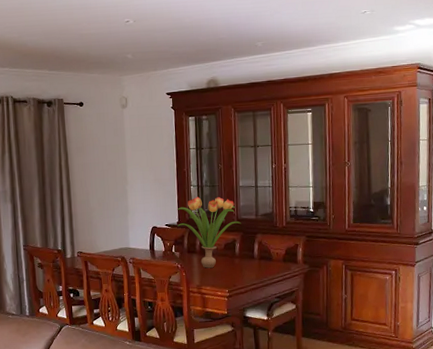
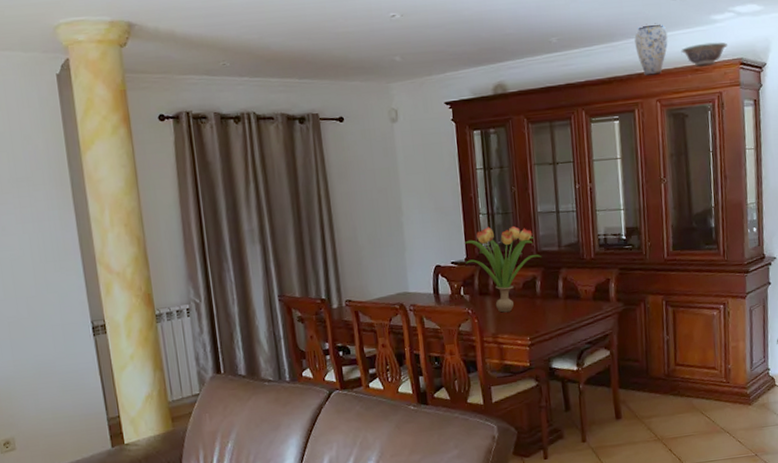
decorative urn: none [327,32,356,77] -> present [634,23,668,77]
decorative bowl: none [367,49,408,70] -> present [681,42,729,67]

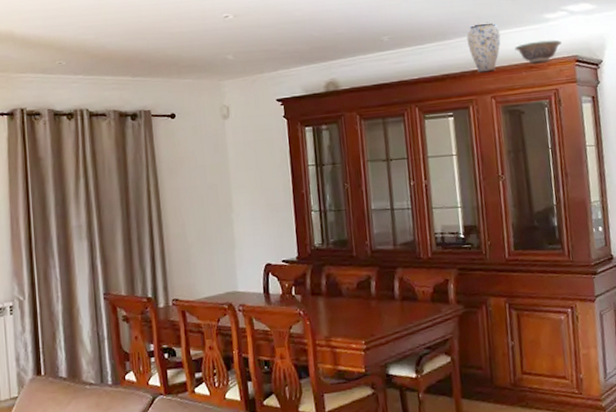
flower arrangement: present [464,225,541,313] -> none [295,223,376,314]

